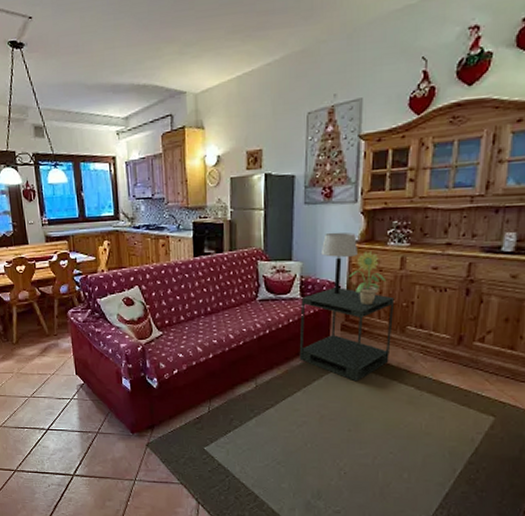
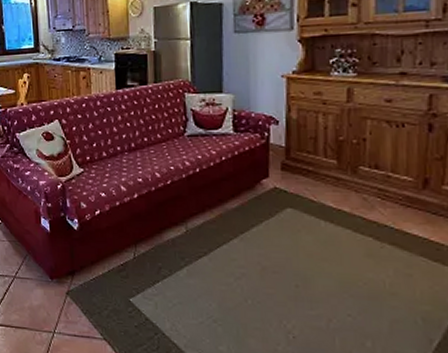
side table: present [299,287,395,382] -> none [234,122,343,229]
table lamp: present [320,232,357,295] -> none [254,61,296,130]
sunflower: present [350,251,387,306] -> none [288,82,333,142]

